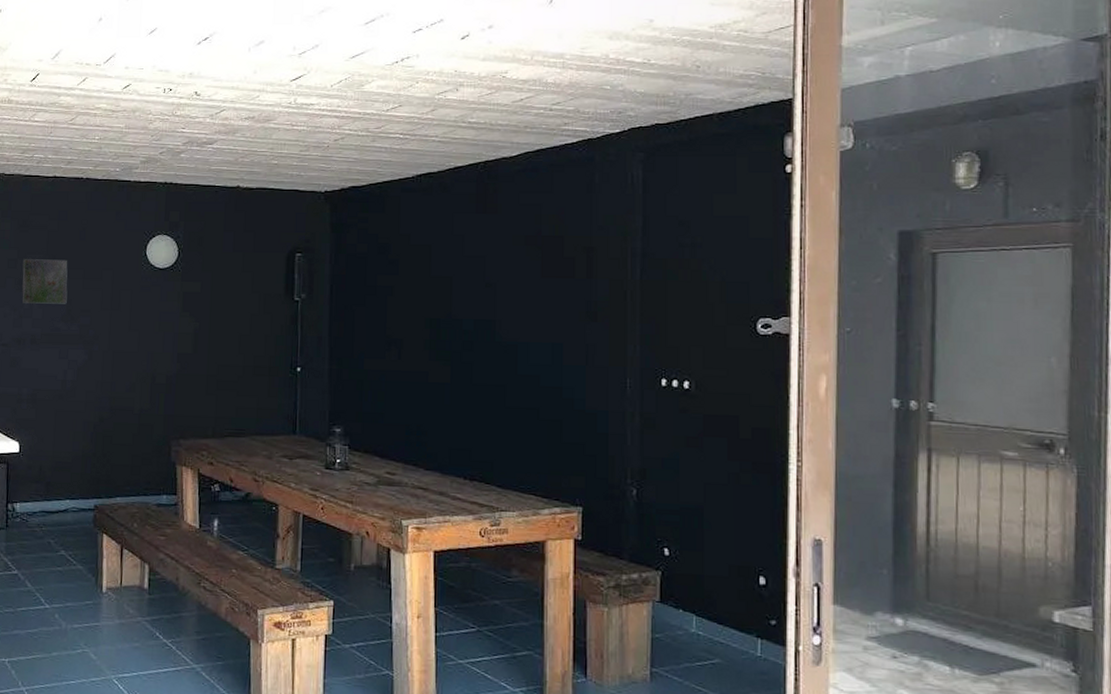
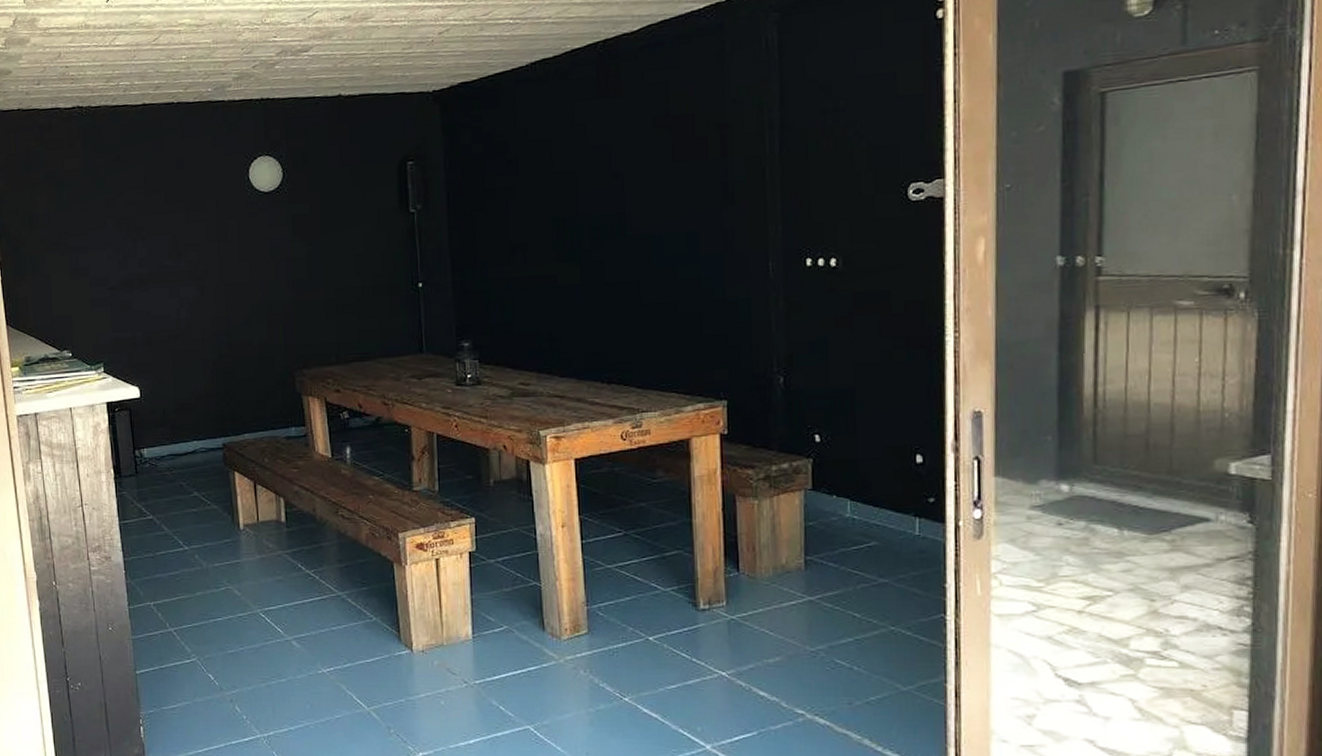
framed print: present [22,259,68,304] -> none [121,192,172,243]

